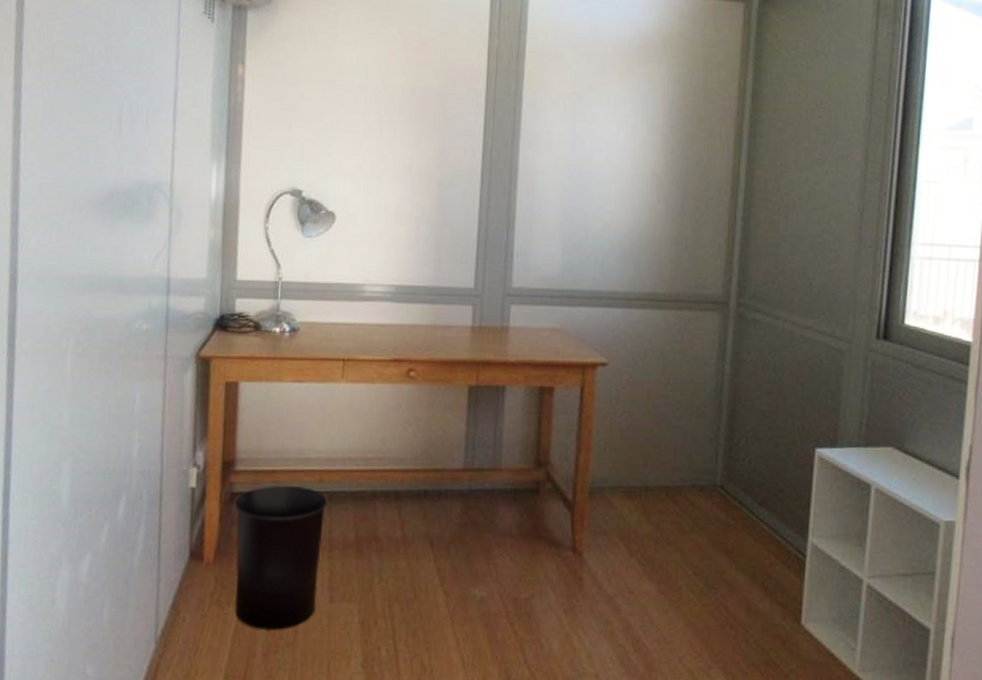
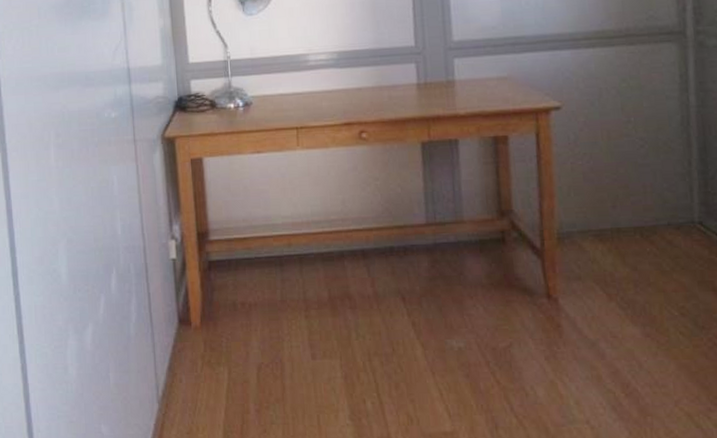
waste bin: present [233,485,328,631] -> none [212,250,299,388]

